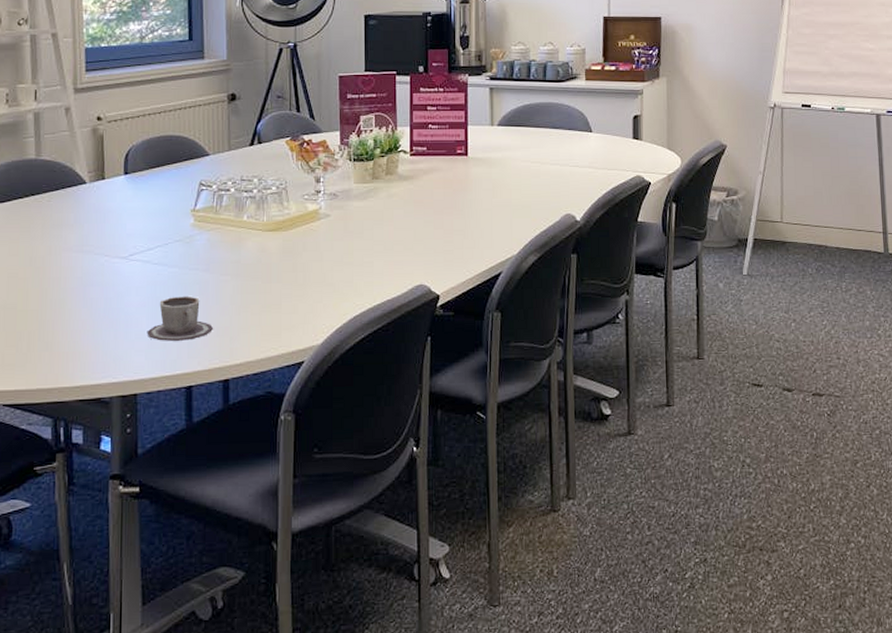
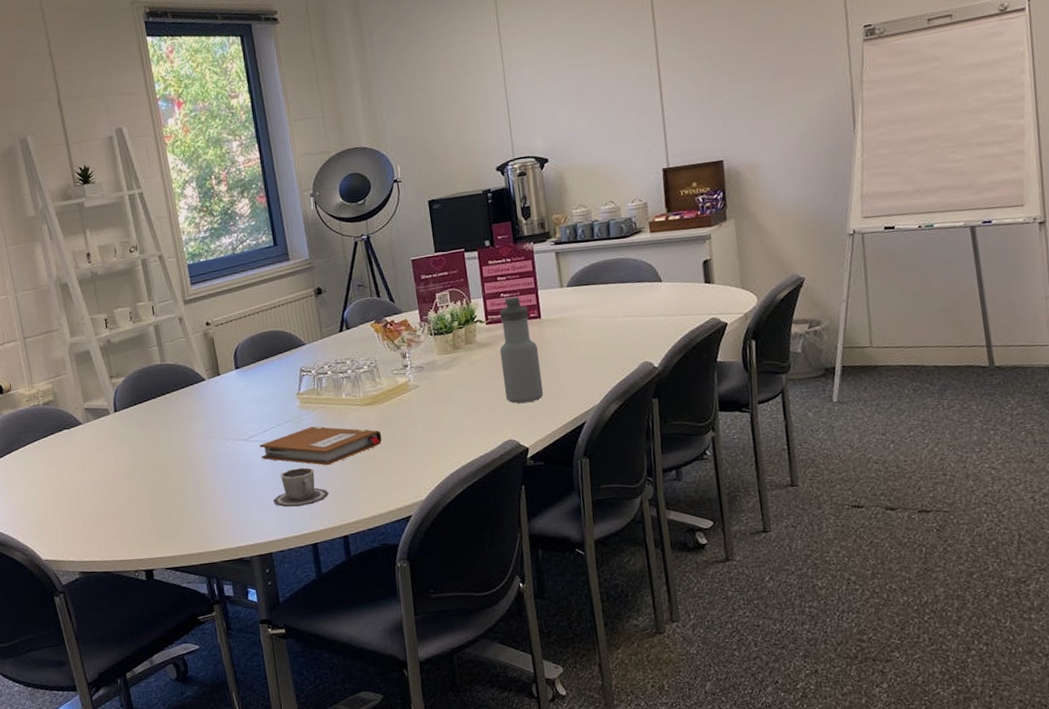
notebook: none [140,249,282,296] -> present [260,426,382,466]
water bottle: none [421,129,462,245] -> present [499,296,544,403]

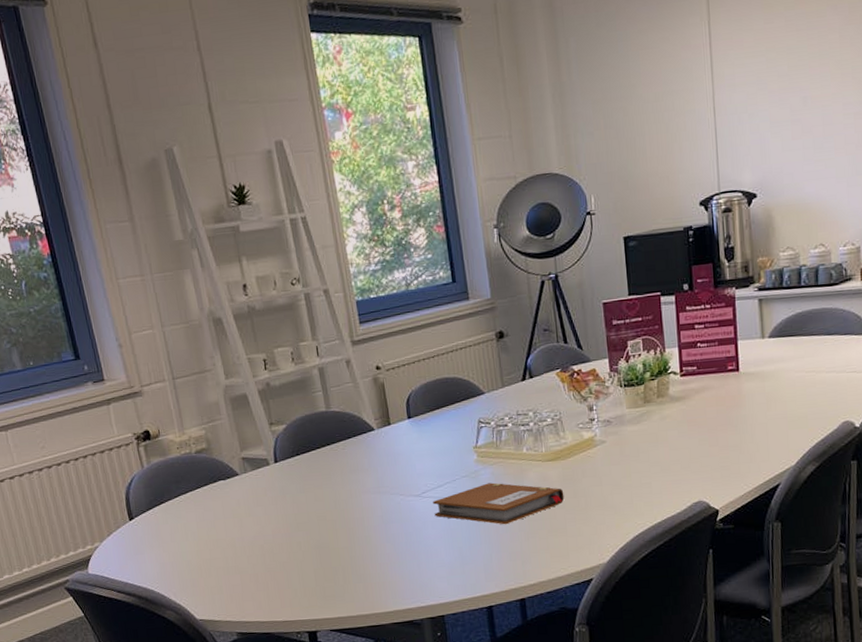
cup: present [273,467,329,507] -> none [446,526,507,568]
water bottle: present [499,296,544,403] -> none [693,346,738,462]

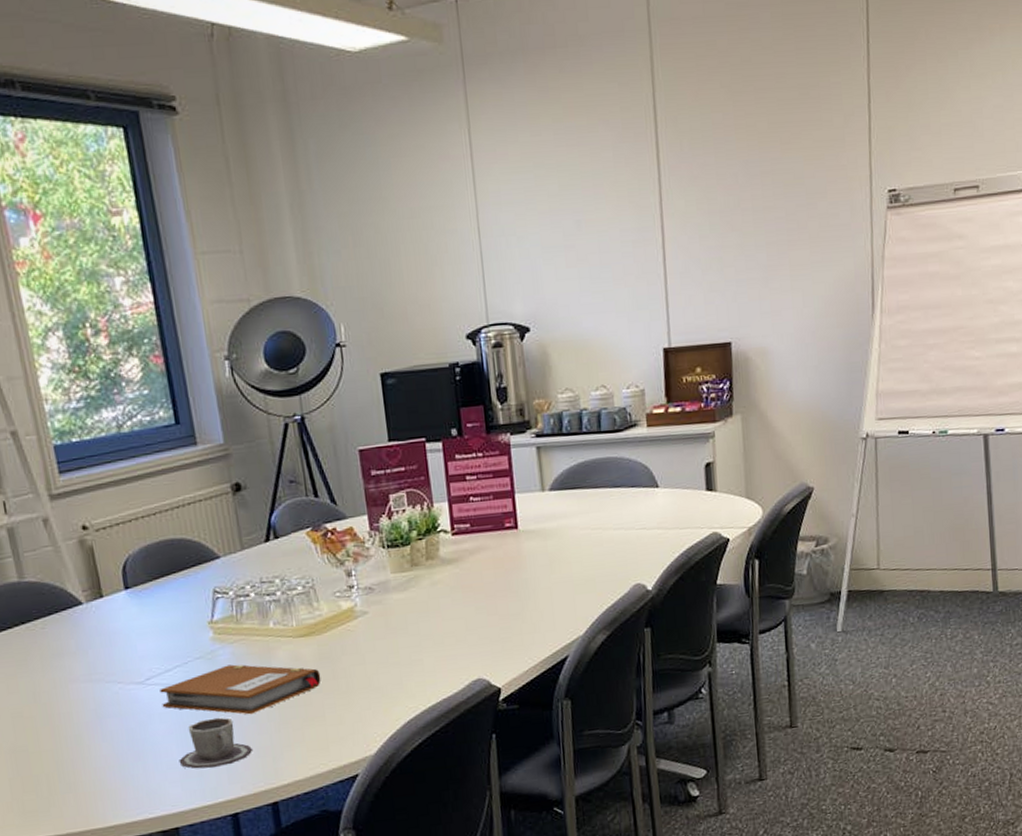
cup: none [446,526,507,568] -> present [179,717,254,769]

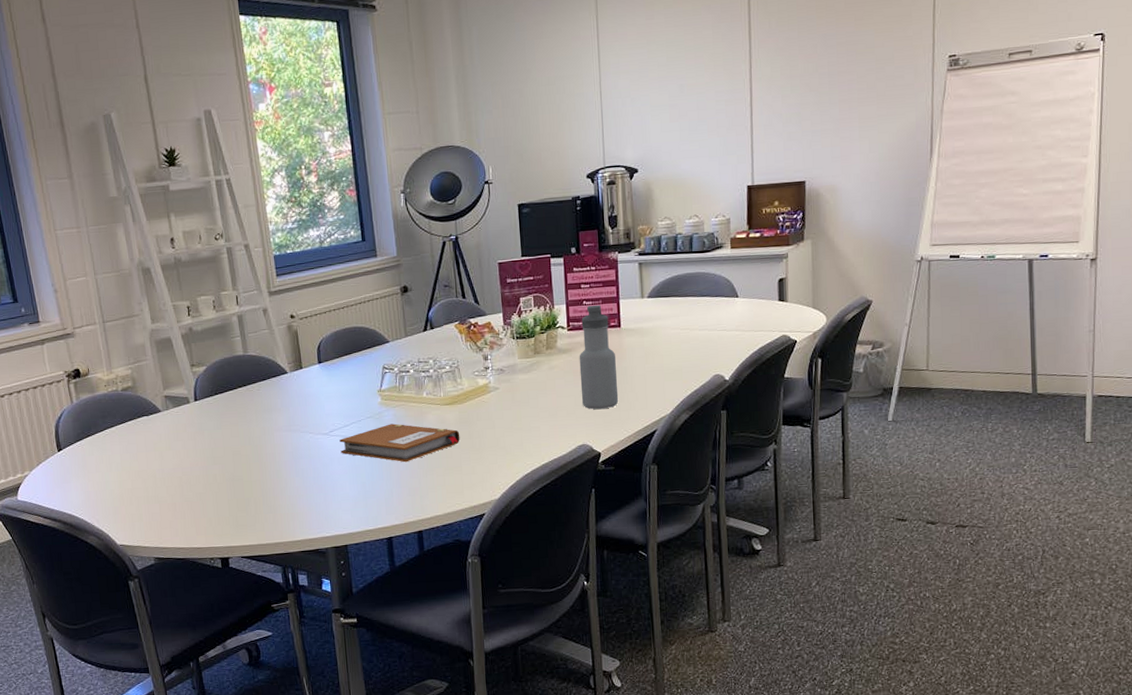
cup: present [179,717,254,769] -> none [350,463,406,502]
water bottle: none [467,500,520,634] -> present [579,304,619,409]

